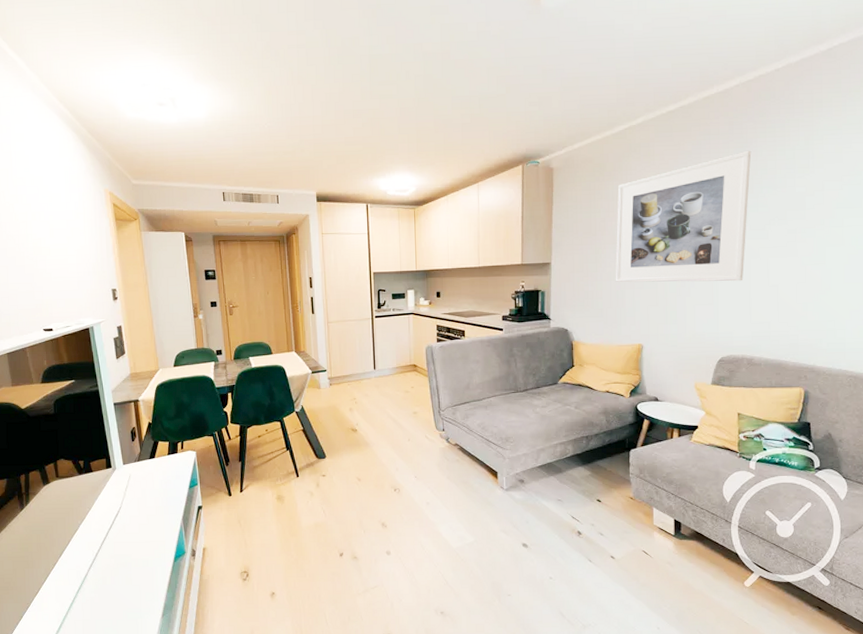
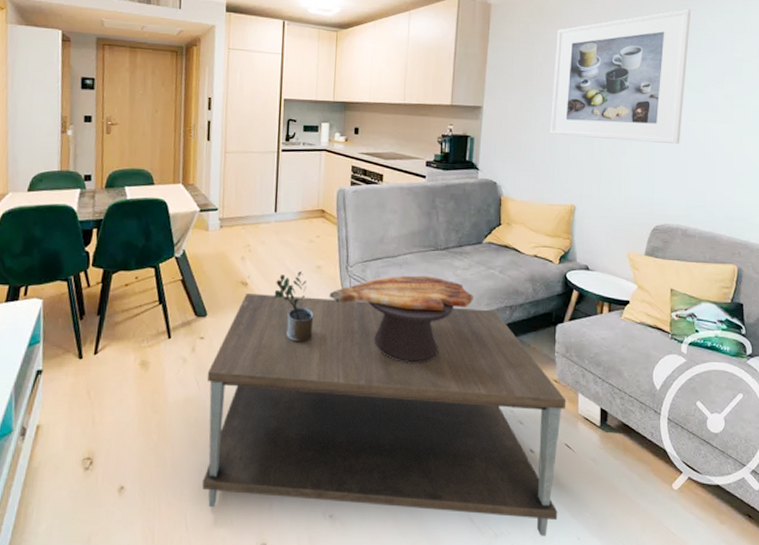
coffee table: none [331,438,642,626] -> present [202,294,566,536]
potted plant: none [378,417,415,476] -> present [272,271,314,343]
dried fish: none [426,414,552,488] -> present [329,275,473,363]

